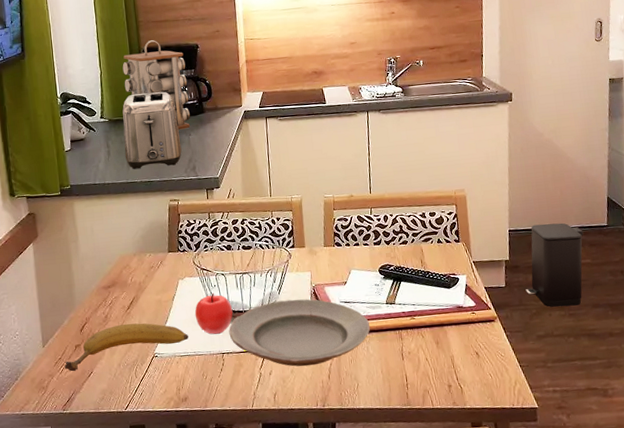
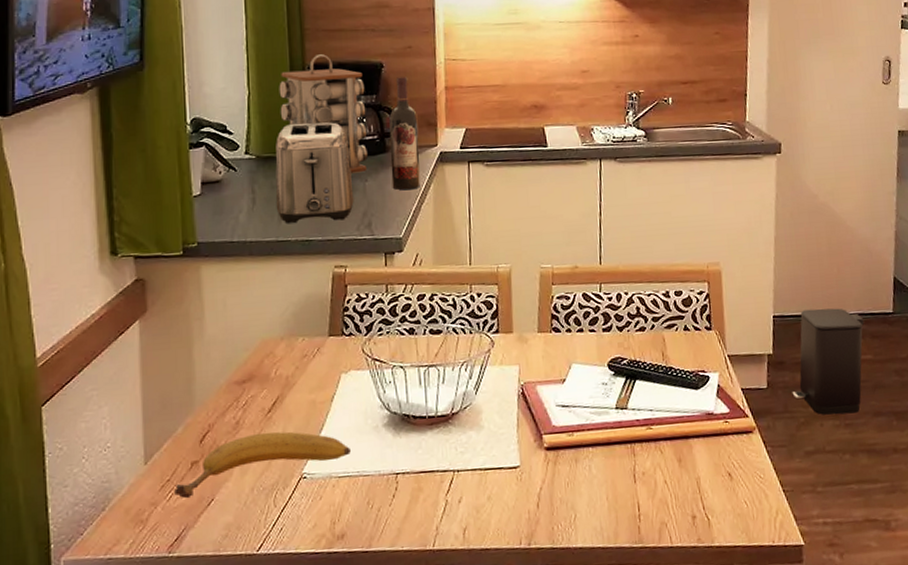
apple: present [194,293,233,335] -> none [360,392,413,449]
wine bottle: none [205,53,231,142] -> present [389,75,420,191]
plate: present [229,299,371,367] -> none [406,401,595,492]

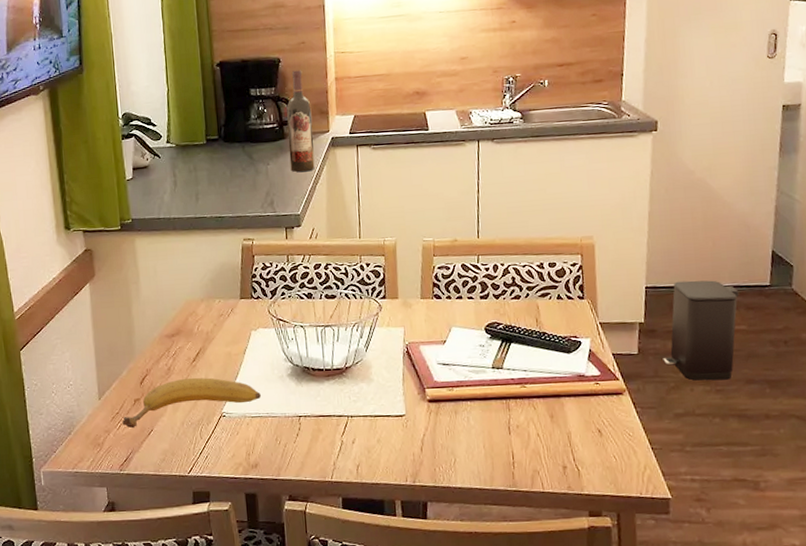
toaster: present [275,122,354,223] -> none [191,113,259,202]
spice rack: present [279,54,368,174] -> none [192,52,269,158]

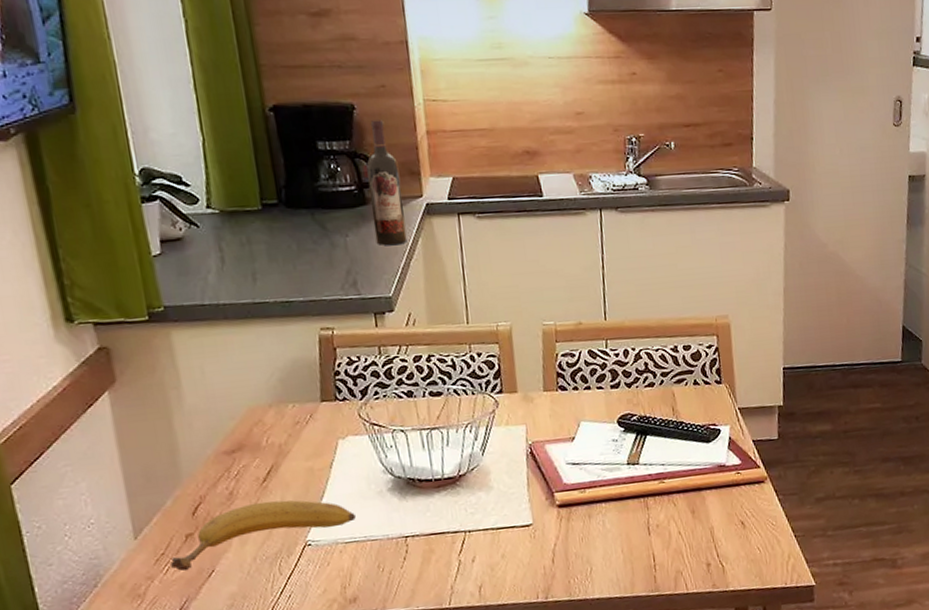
pedal bin: present [663,280,740,381] -> none [802,358,874,463]

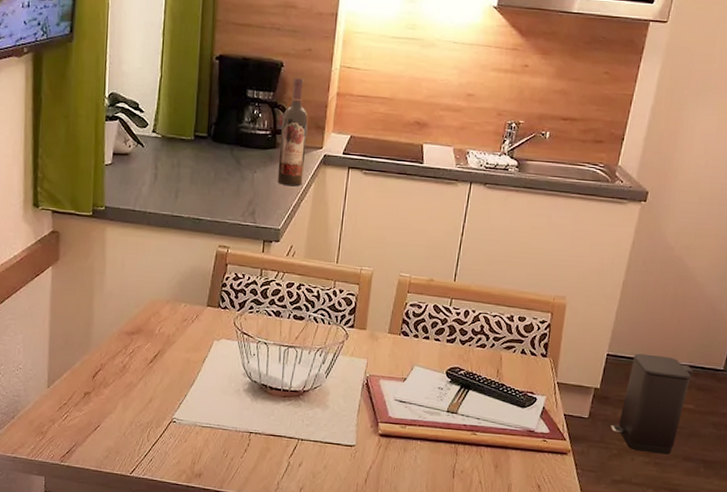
fruit: present [171,500,356,571] -> none [69,378,214,422]
pedal bin: none [802,358,874,463] -> present [610,353,694,455]

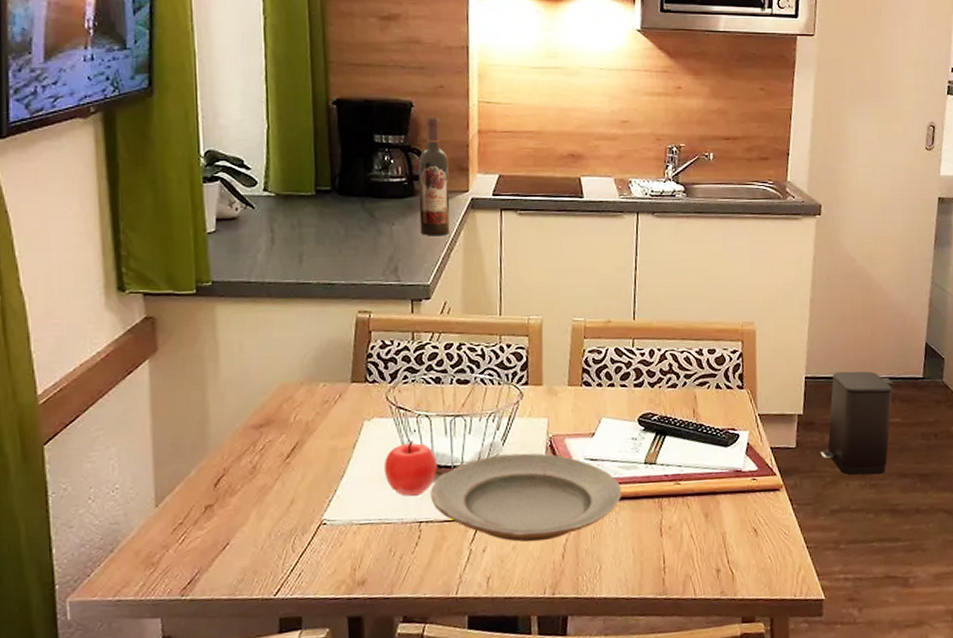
apple: none [225,363,270,411] -> present [383,441,438,497]
plate: none [261,385,424,465] -> present [430,453,622,542]

